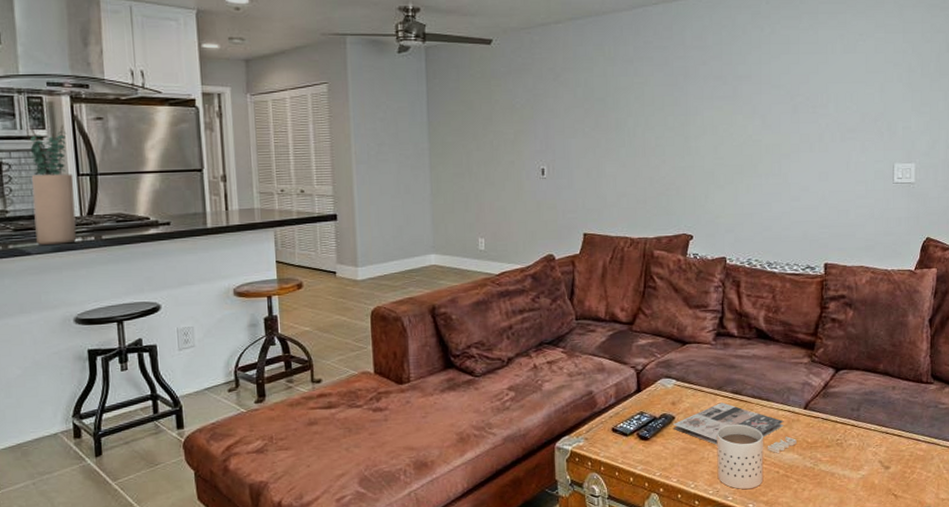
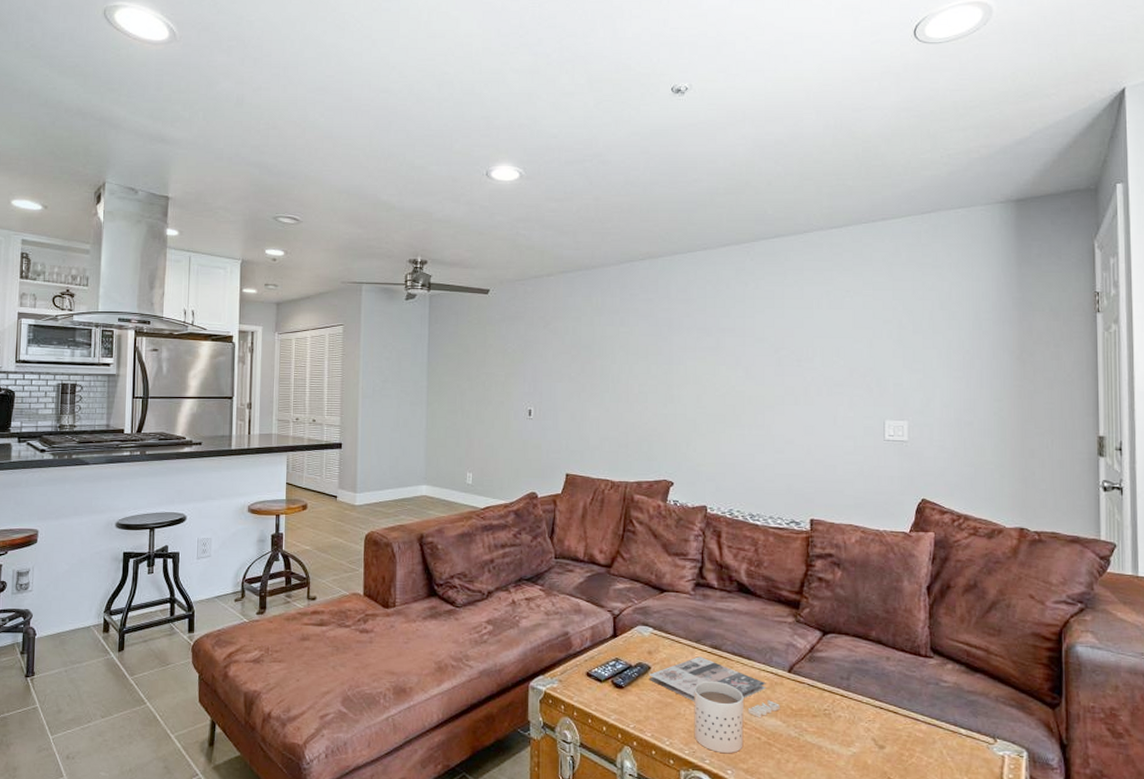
vase: present [30,125,77,246] -> none [94,354,130,458]

